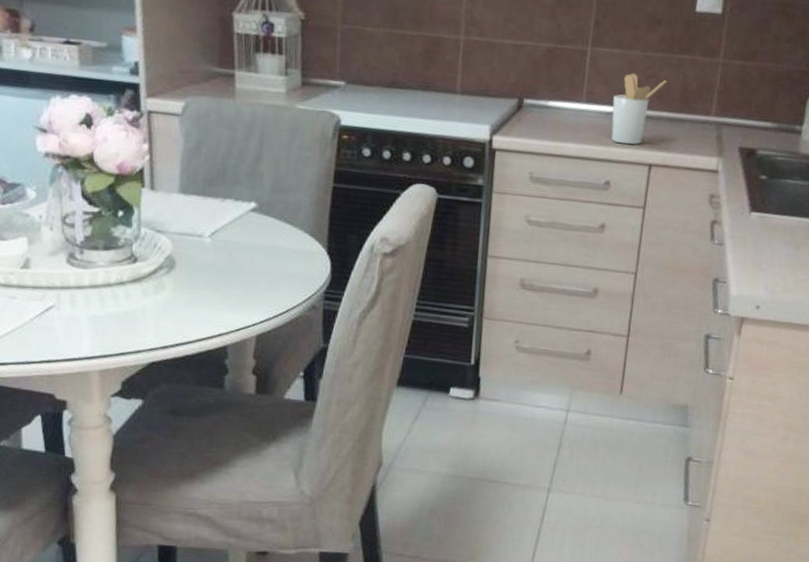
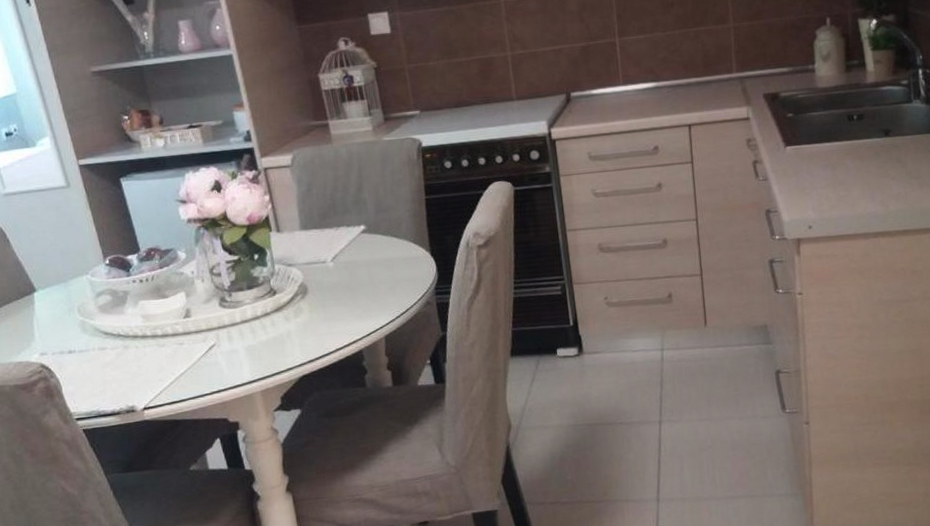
utensil holder: present [611,73,667,145] -> none [646,51,689,113]

